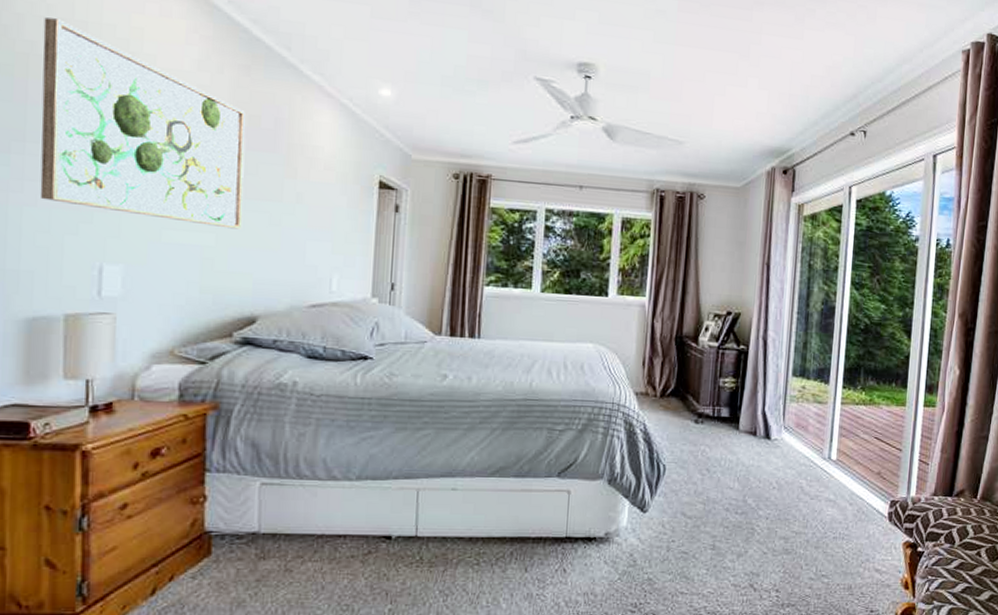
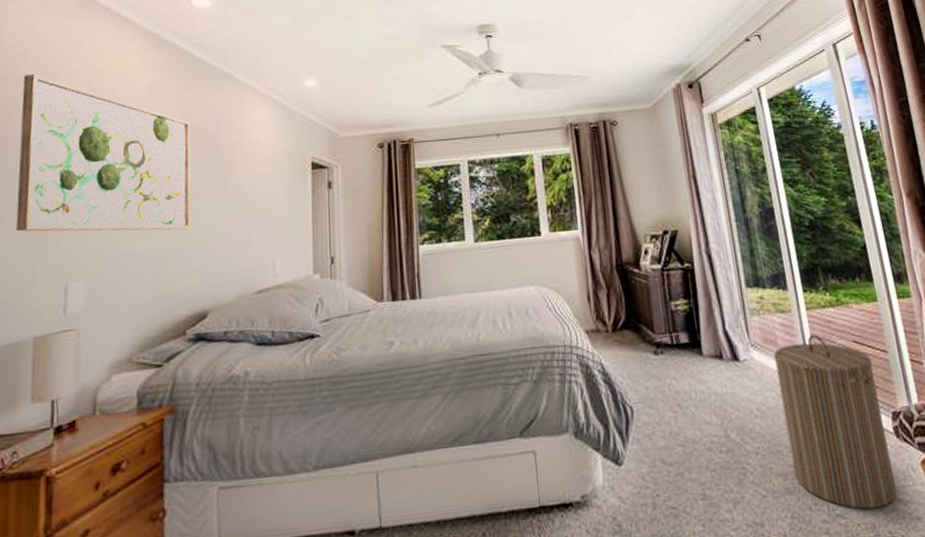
laundry hamper: none [795,427,886,574] -> present [773,335,897,510]

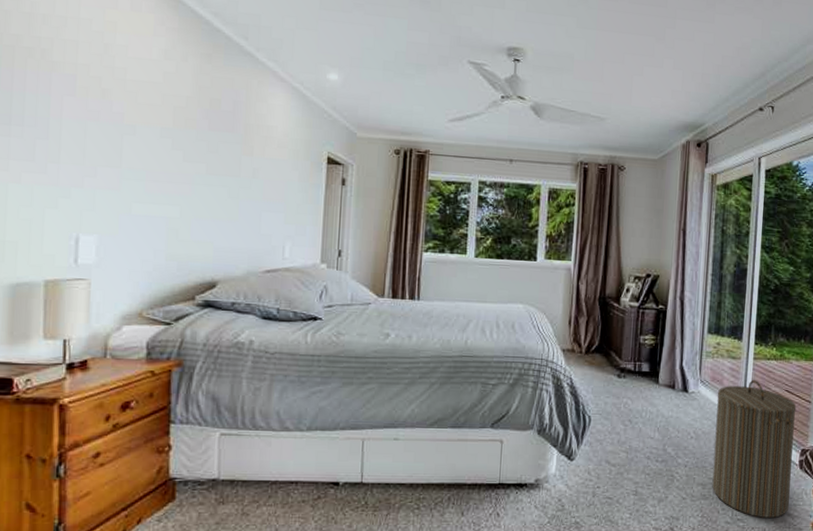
wall art: present [15,74,191,232] -> none [23,13,207,202]

